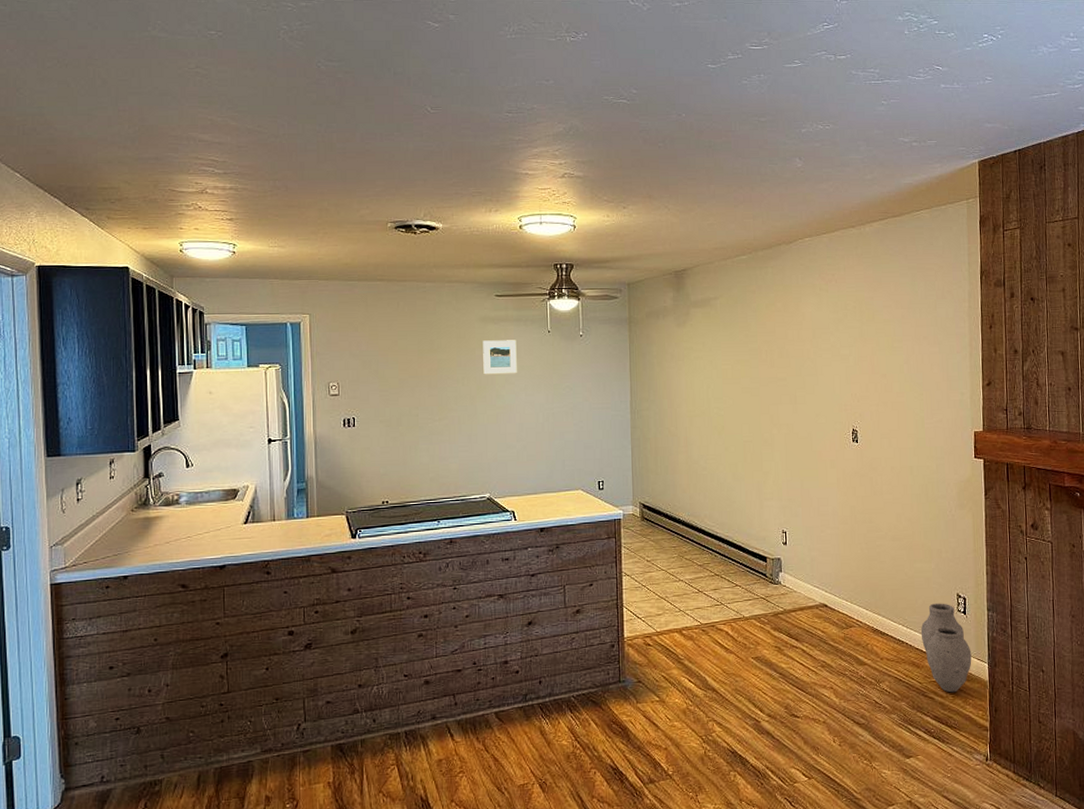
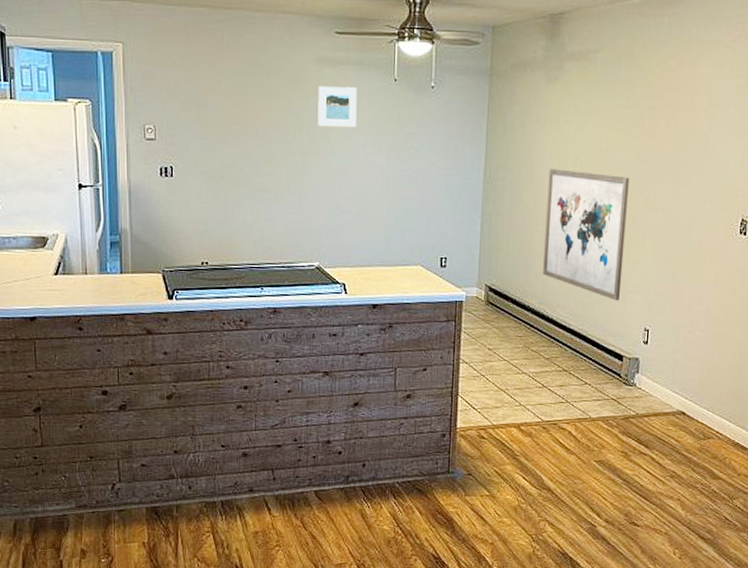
wall art: none [686,397,759,508] -> present [543,168,629,301]

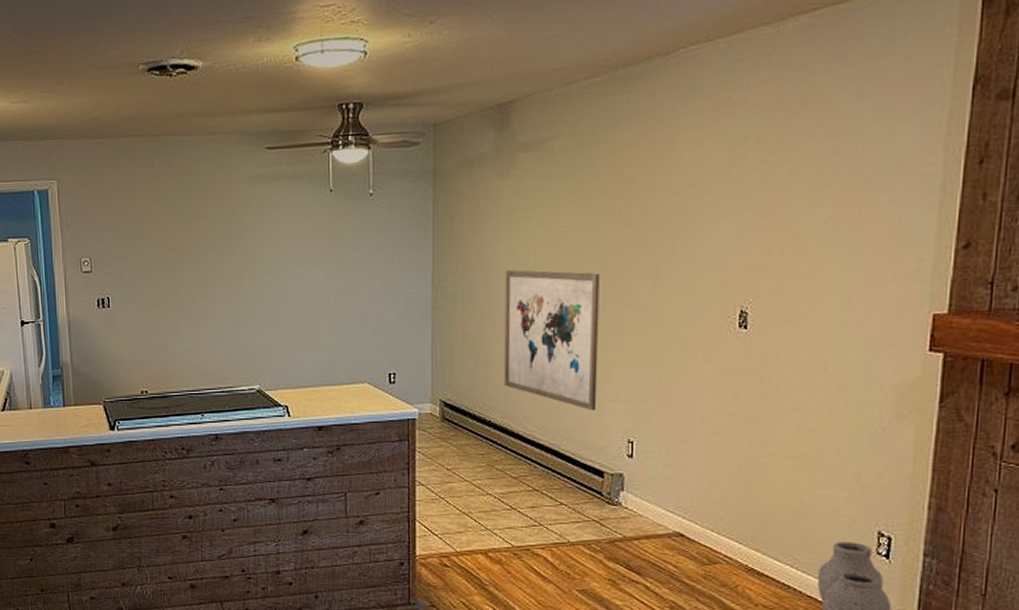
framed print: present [318,86,357,128] -> none [251,202,292,246]

